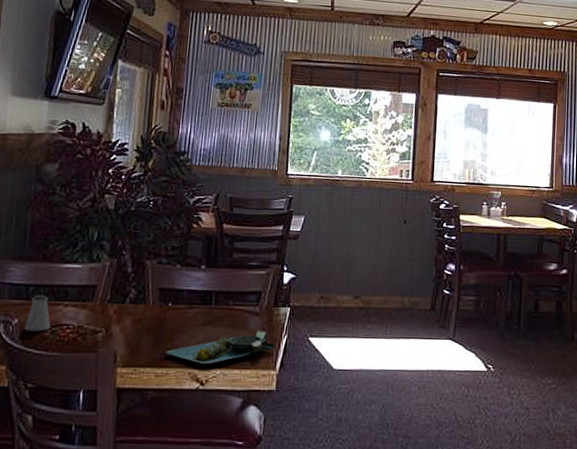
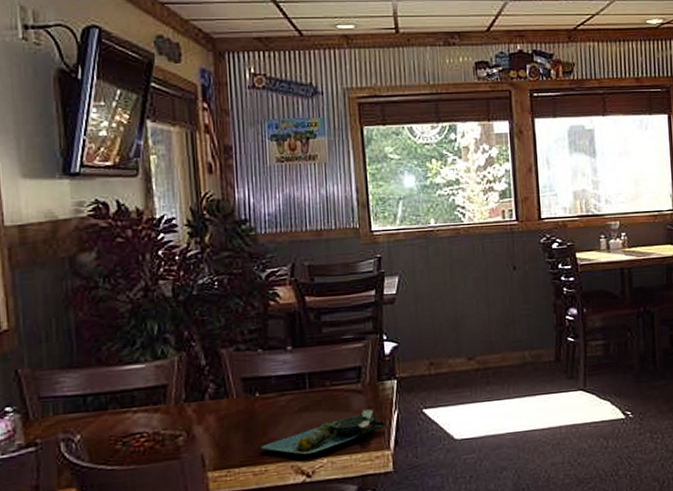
saltshaker: present [24,294,51,332] -> none [89,403,121,447]

